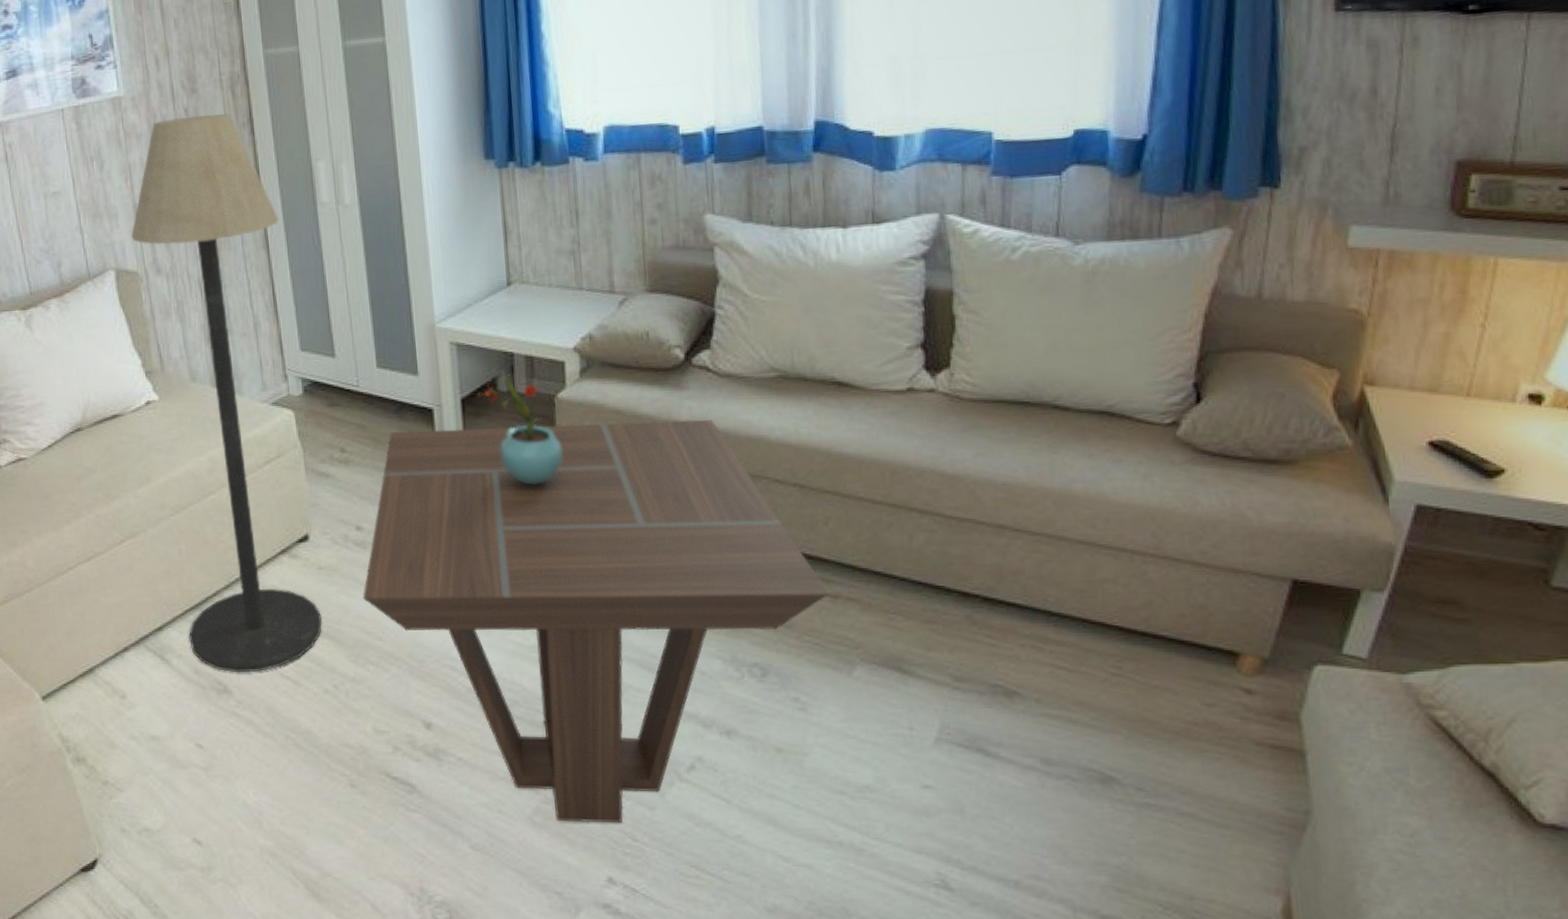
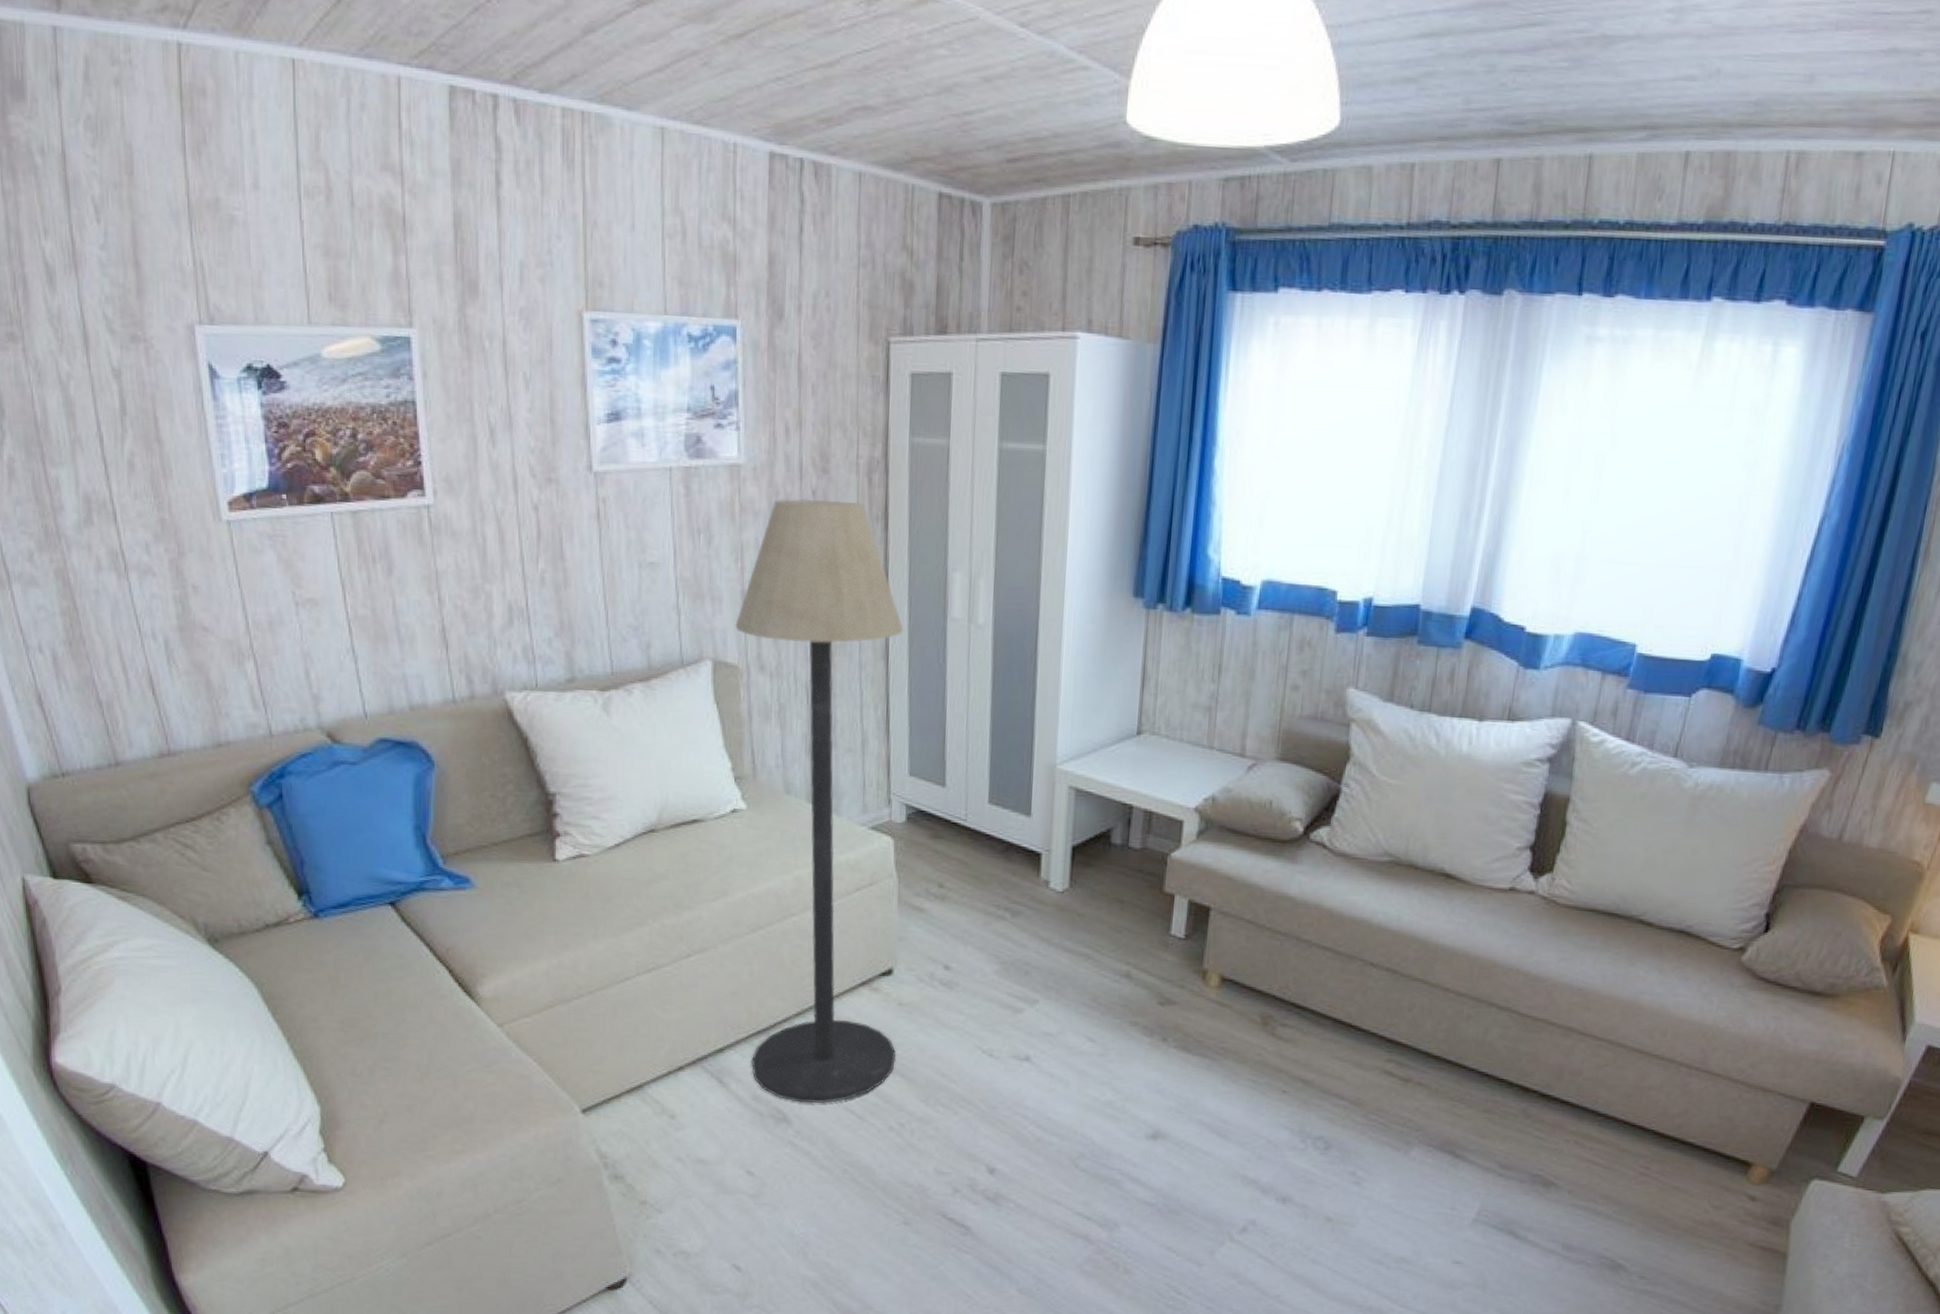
coffee table: present [363,420,830,823] -> none [942,872,1402,1277]
potted flower: present [478,374,563,485] -> none [1090,827,1167,942]

